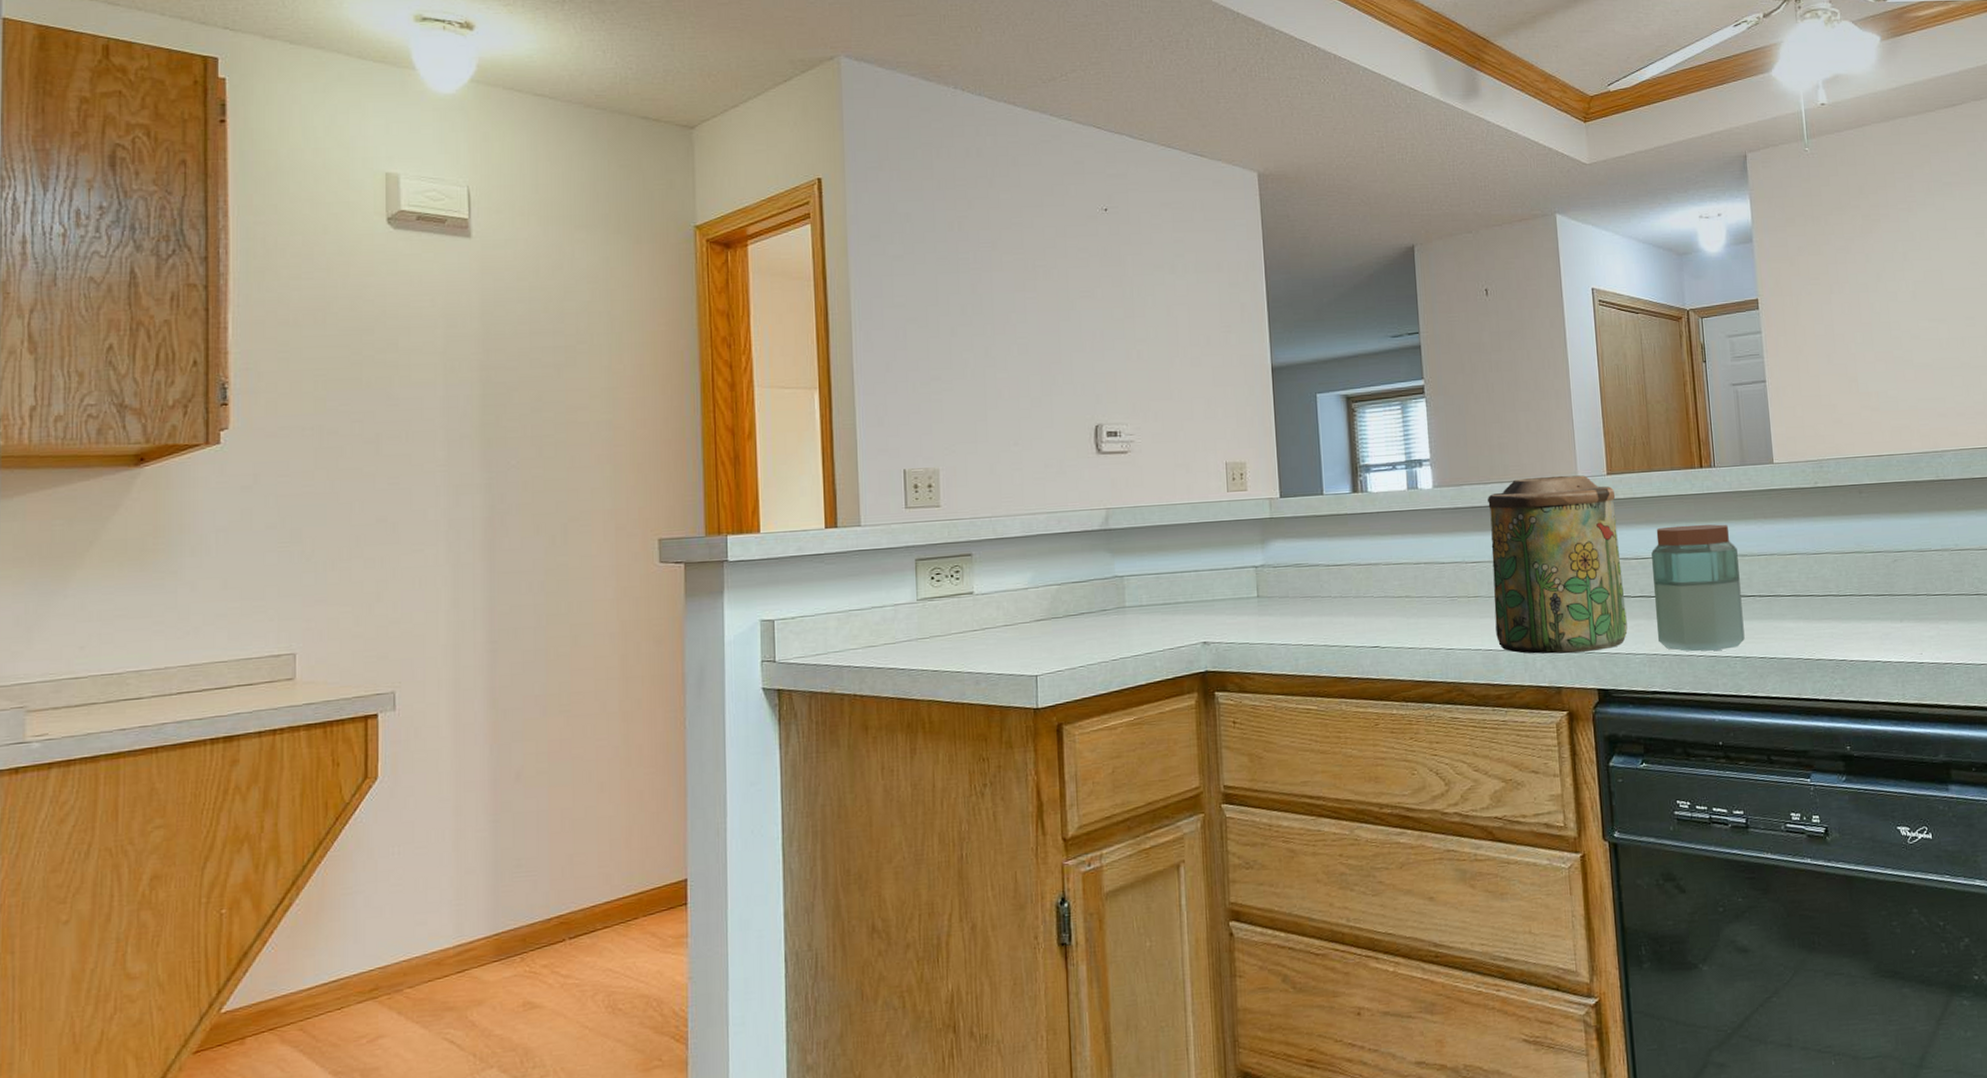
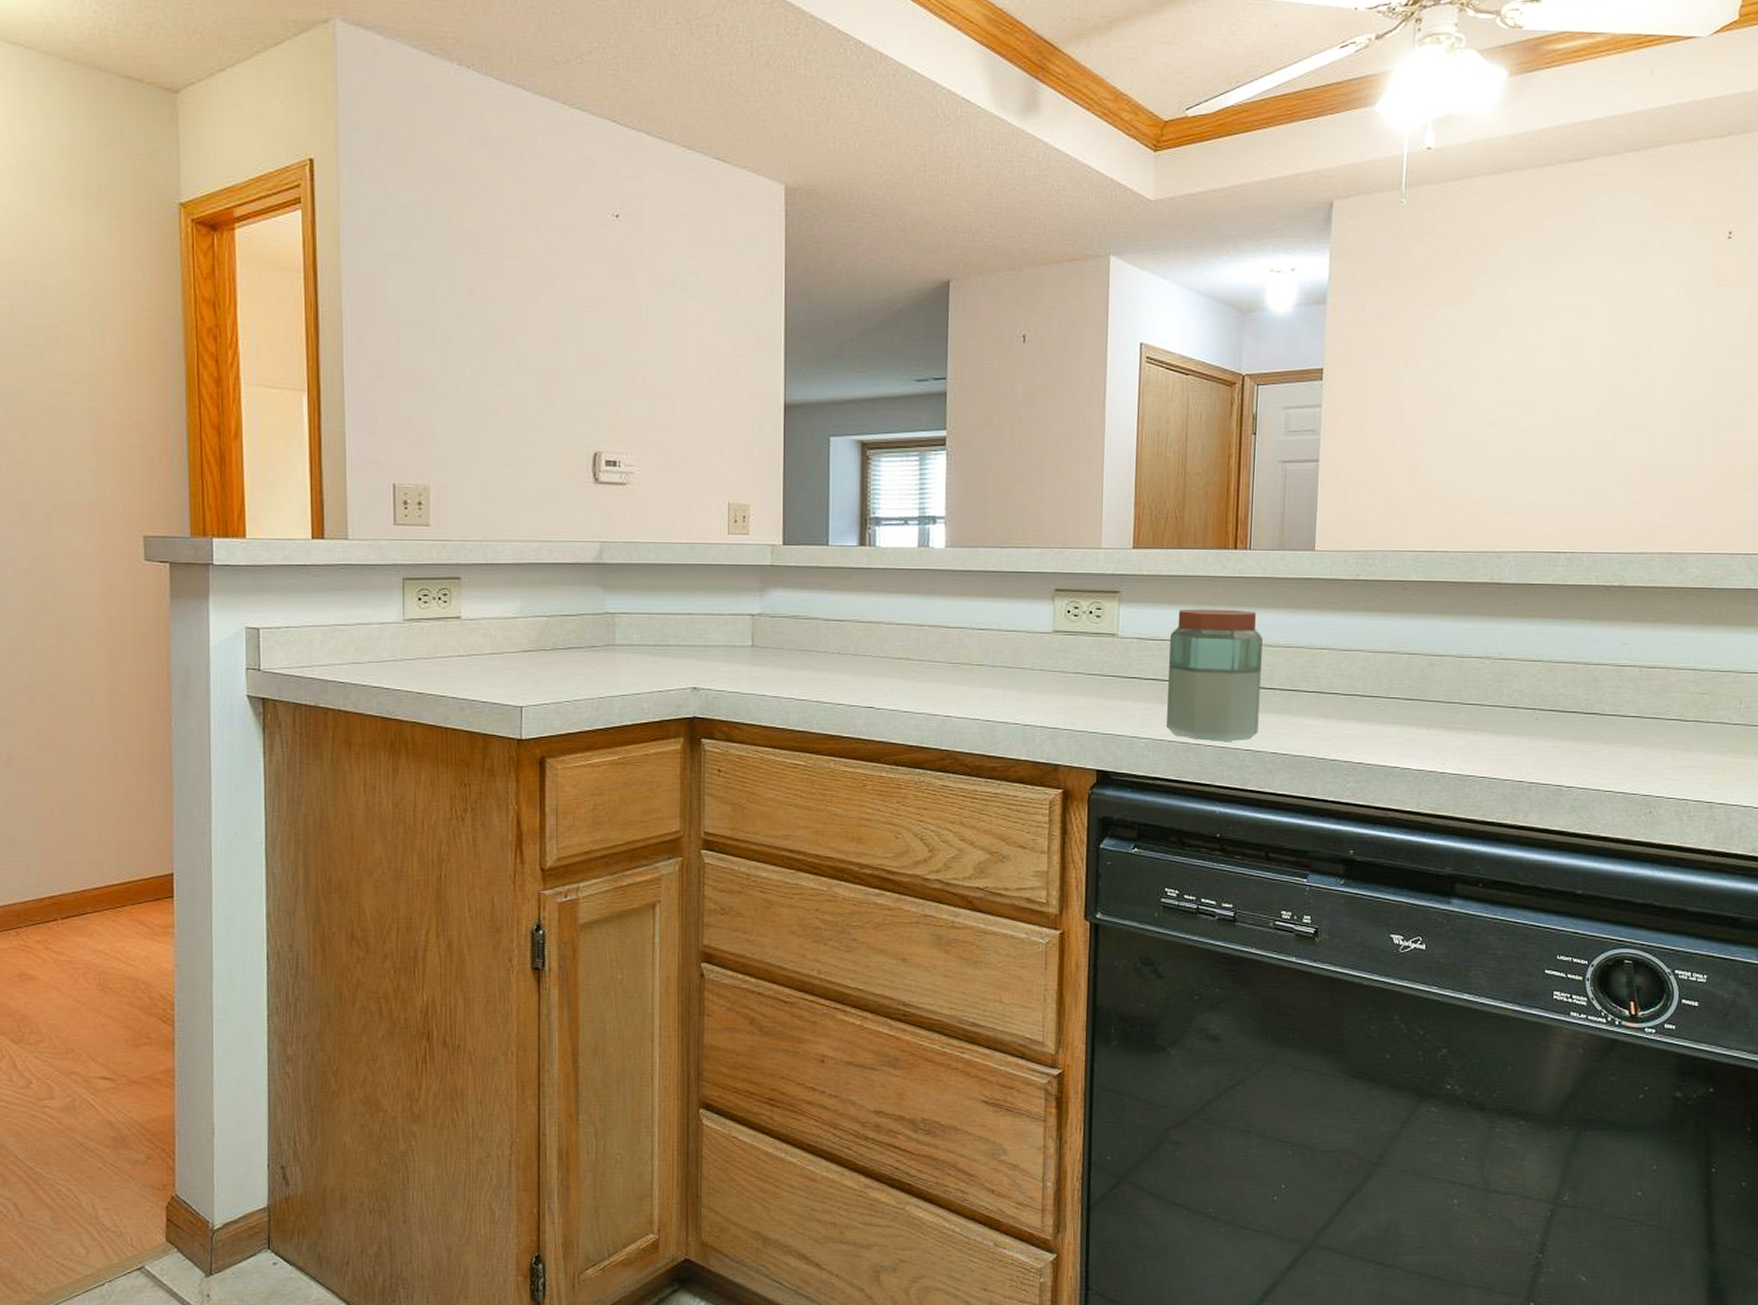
canister: present [1488,475,1628,655] -> none [997,545,1139,732]

